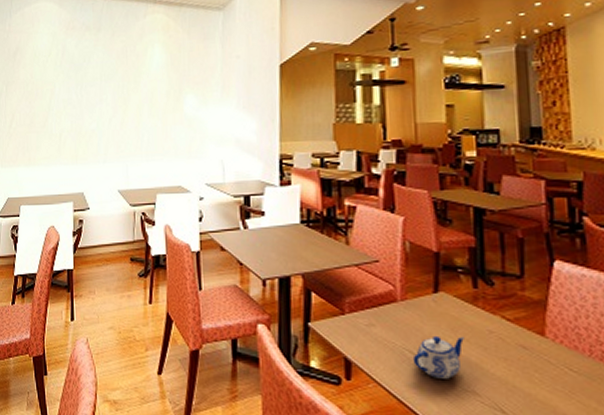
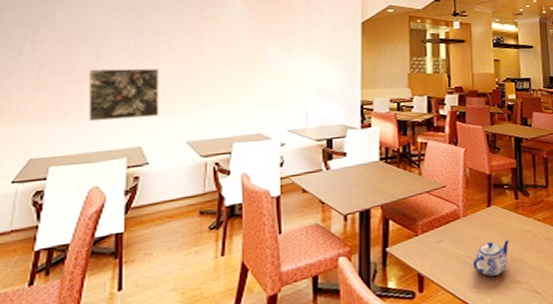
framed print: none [44,119,96,166] -> present [90,68,159,120]

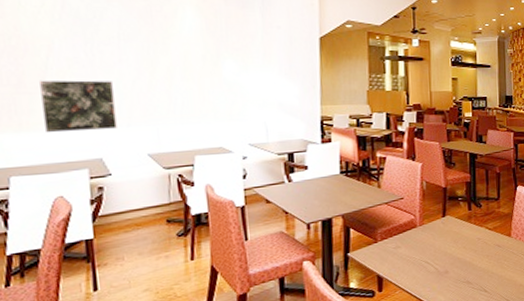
teapot: present [472,238,510,276] -> none [427,245,462,278]

